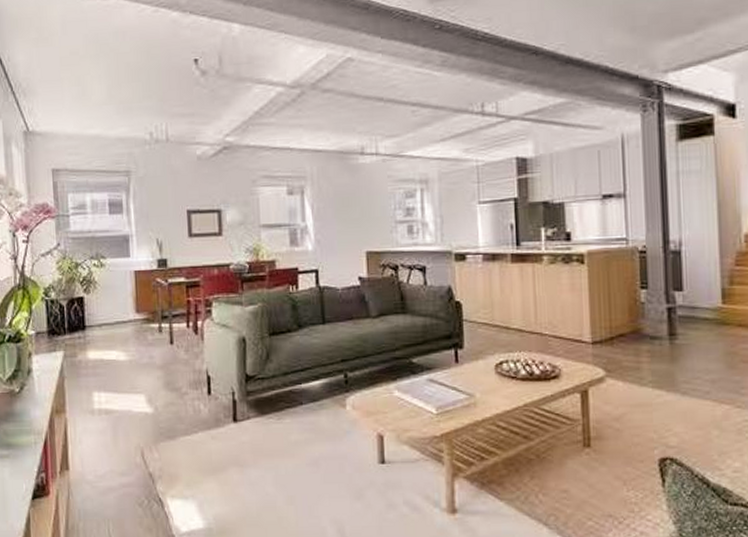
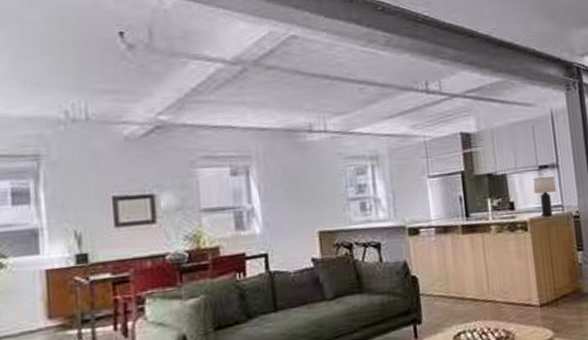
table lamp: none [594,207,622,251] -> present [533,177,557,218]

